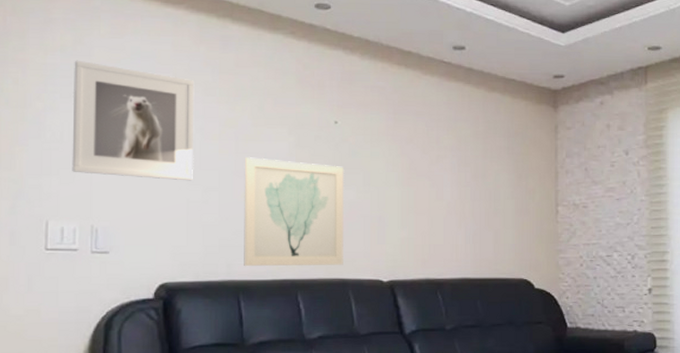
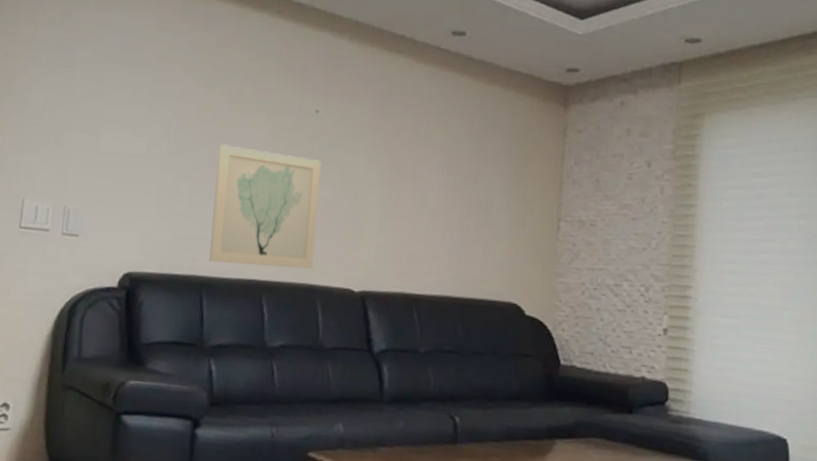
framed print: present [72,60,195,181] -> none [50,34,176,166]

